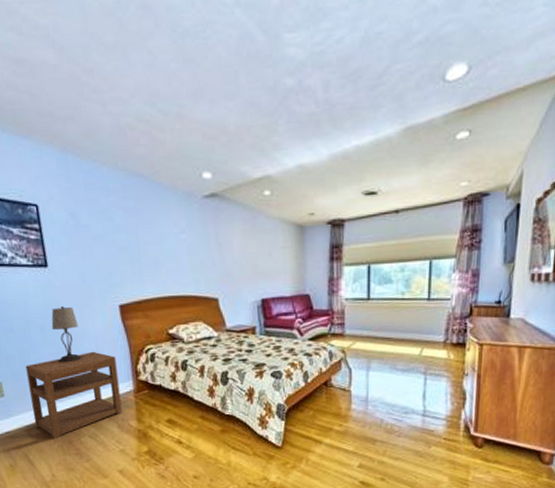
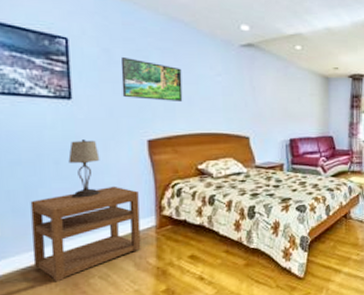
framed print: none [87,220,149,264] -> present [120,57,183,101]

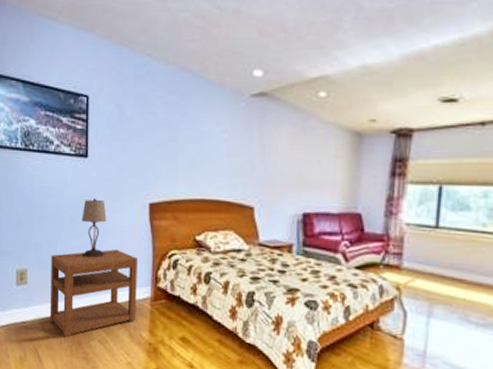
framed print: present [120,57,183,101] -> none [130,114,187,162]

